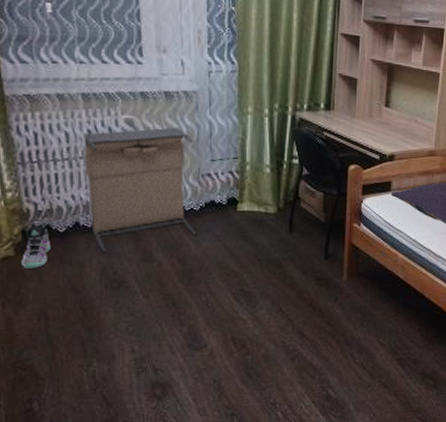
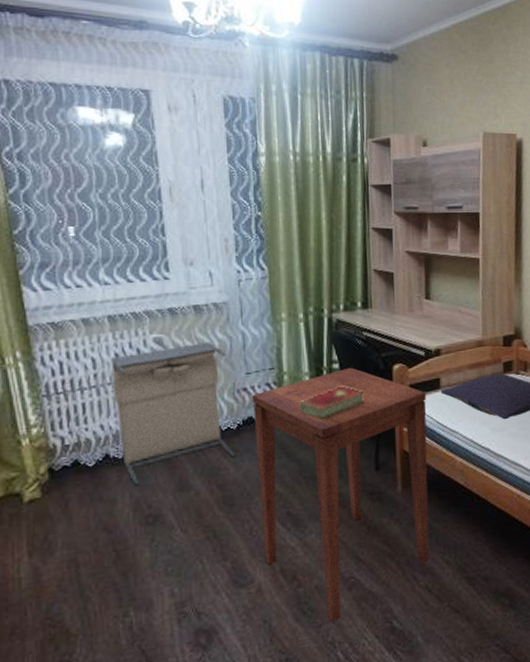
sneaker: present [21,223,52,268] -> none [49,459,81,511]
side table: none [215,163,377,387] -> present [252,367,429,622]
hardcover book: none [259,180,320,210] -> present [299,386,365,420]

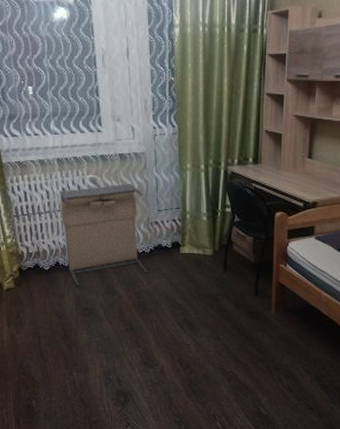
side table: present [252,367,429,622] -> none [162,212,301,402]
hardcover book: present [299,386,365,420] -> none [198,226,250,252]

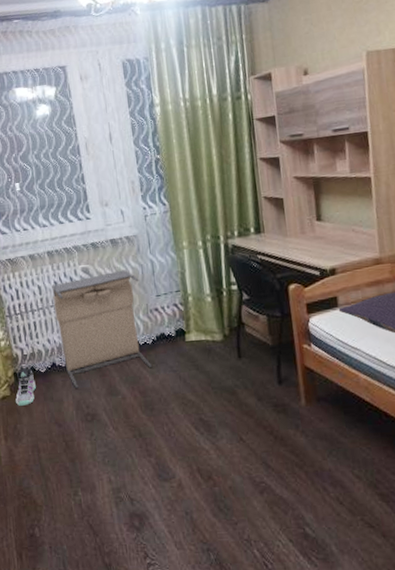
sneaker: none [19,262,40,298] -> present [15,366,37,406]

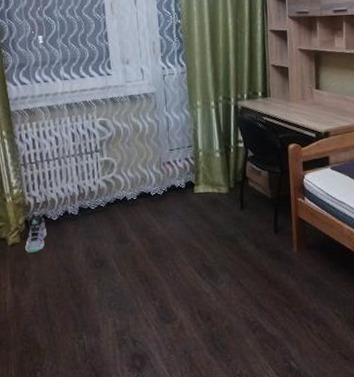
laundry hamper: present [52,270,152,388] -> none [69,124,161,236]

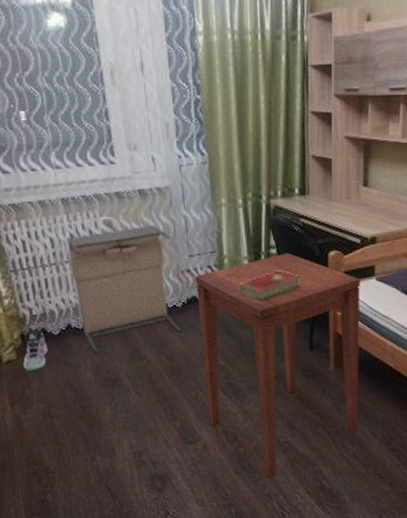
laundry hamper: none [69,124,161,236] -> present [67,225,180,352]
side table: none [174,146,321,358] -> present [195,252,360,478]
hardcover book: none [212,161,265,190] -> present [239,270,301,302]

